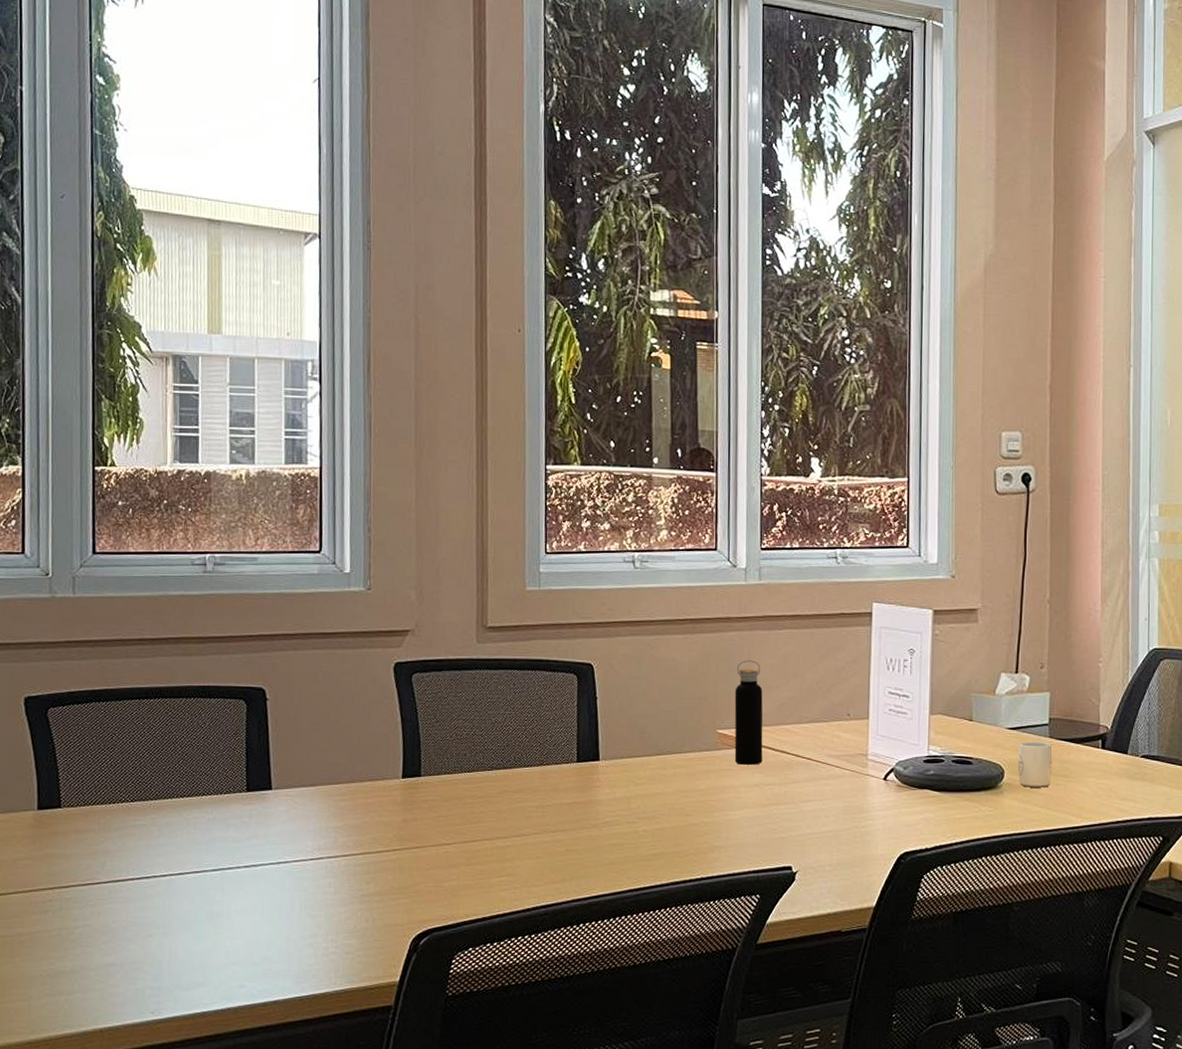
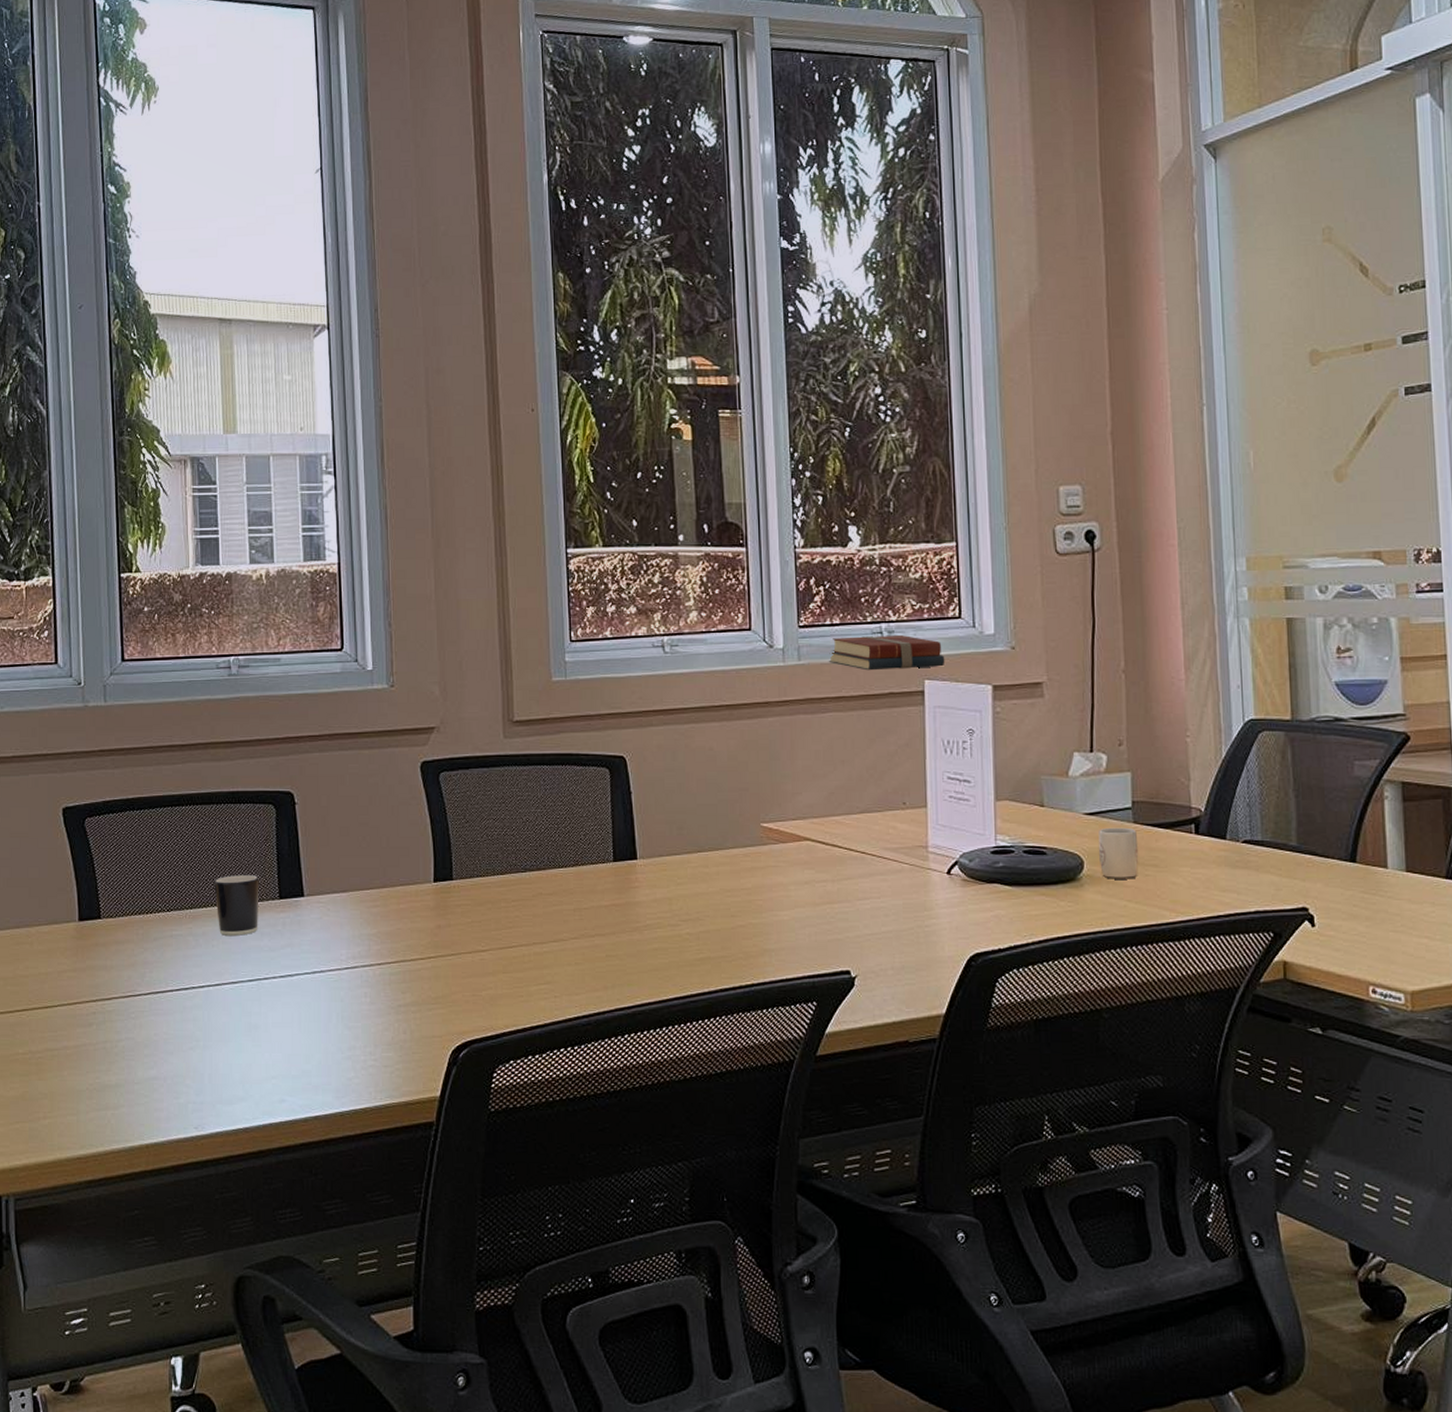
mug: none [180,768,227,826] -> present [214,875,259,936]
water bottle: present [734,660,763,765] -> none [778,747,812,860]
books: none [786,560,892,592] -> present [828,635,945,671]

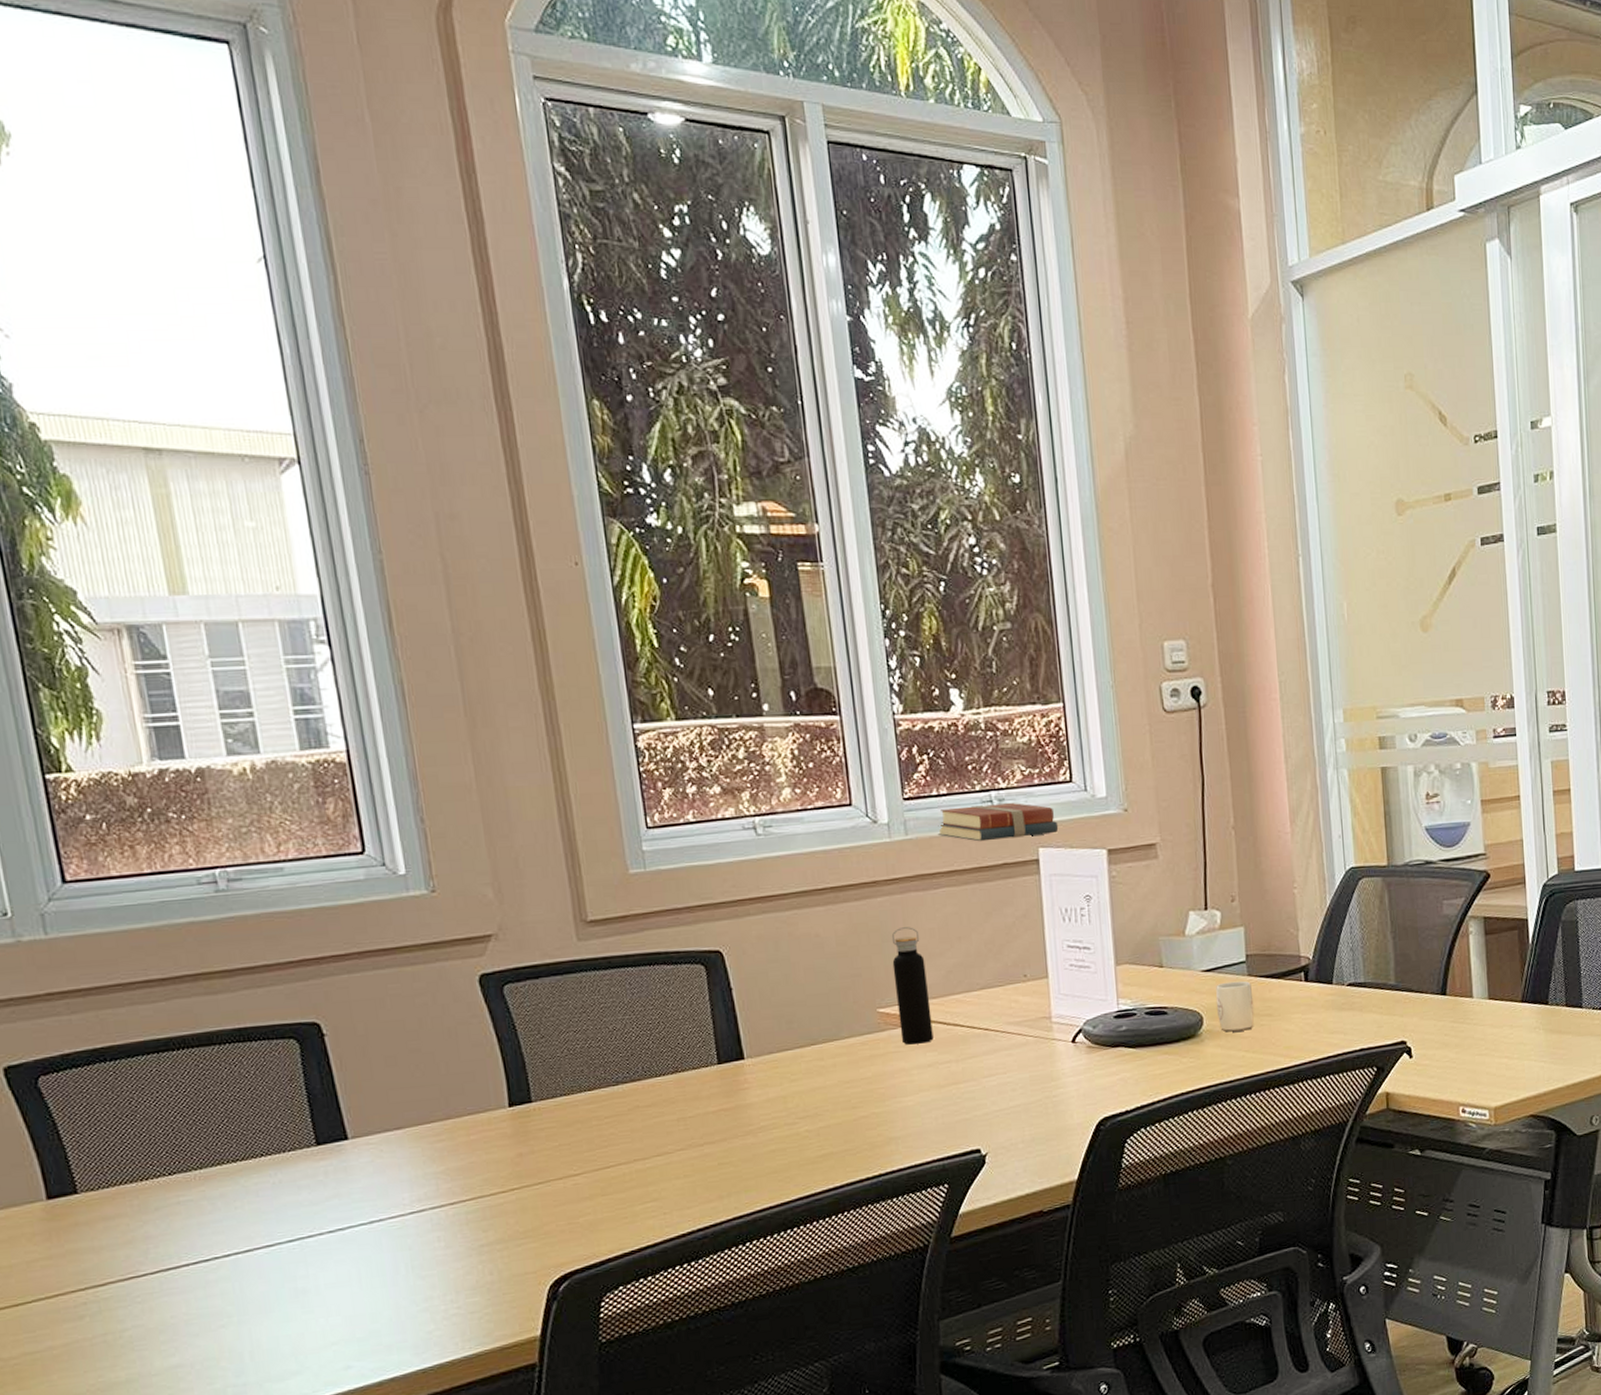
mug: present [214,875,259,936] -> none [227,1121,293,1195]
water bottle: none [778,747,812,860] -> present [892,927,934,1045]

